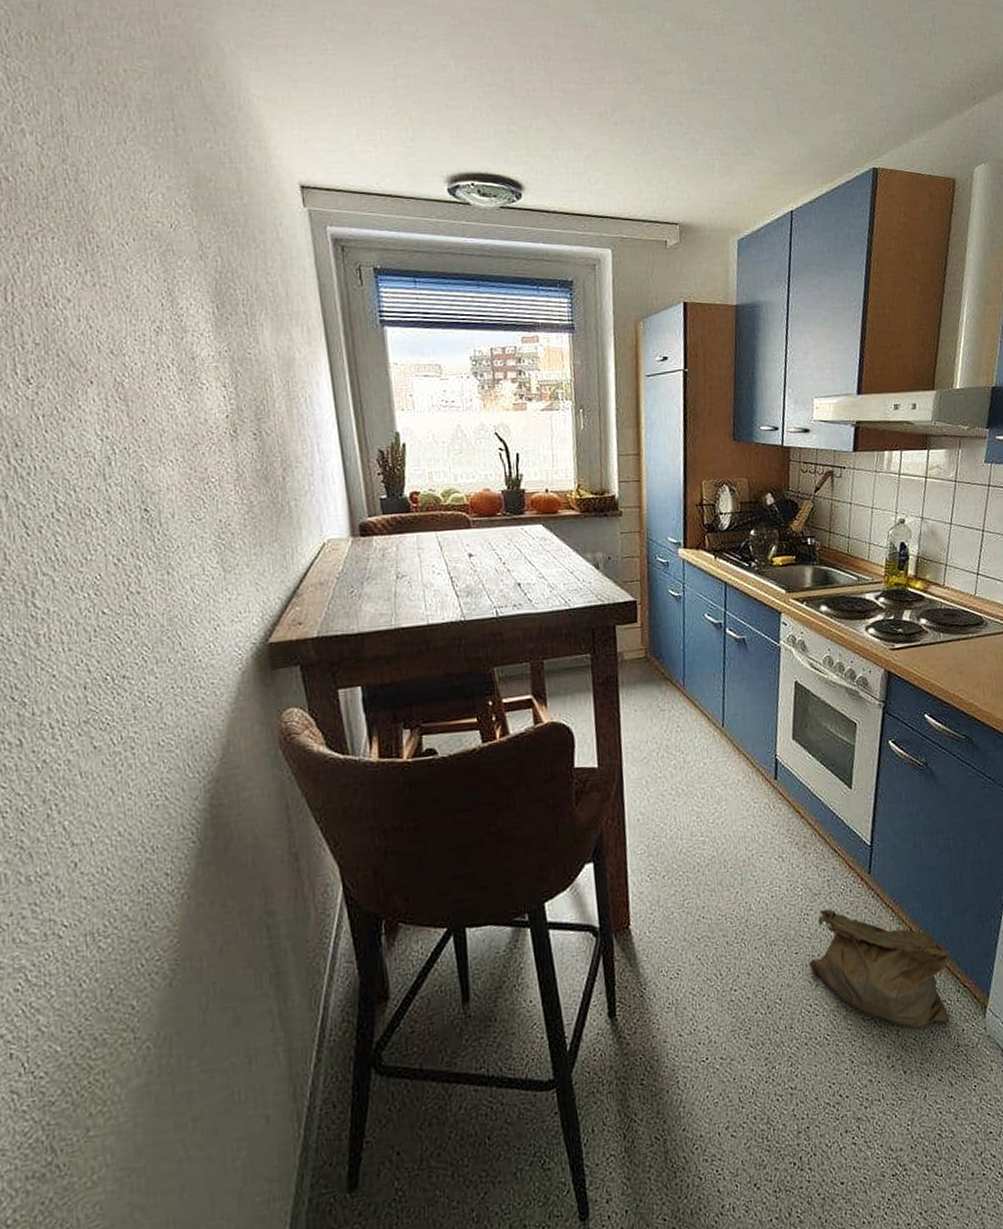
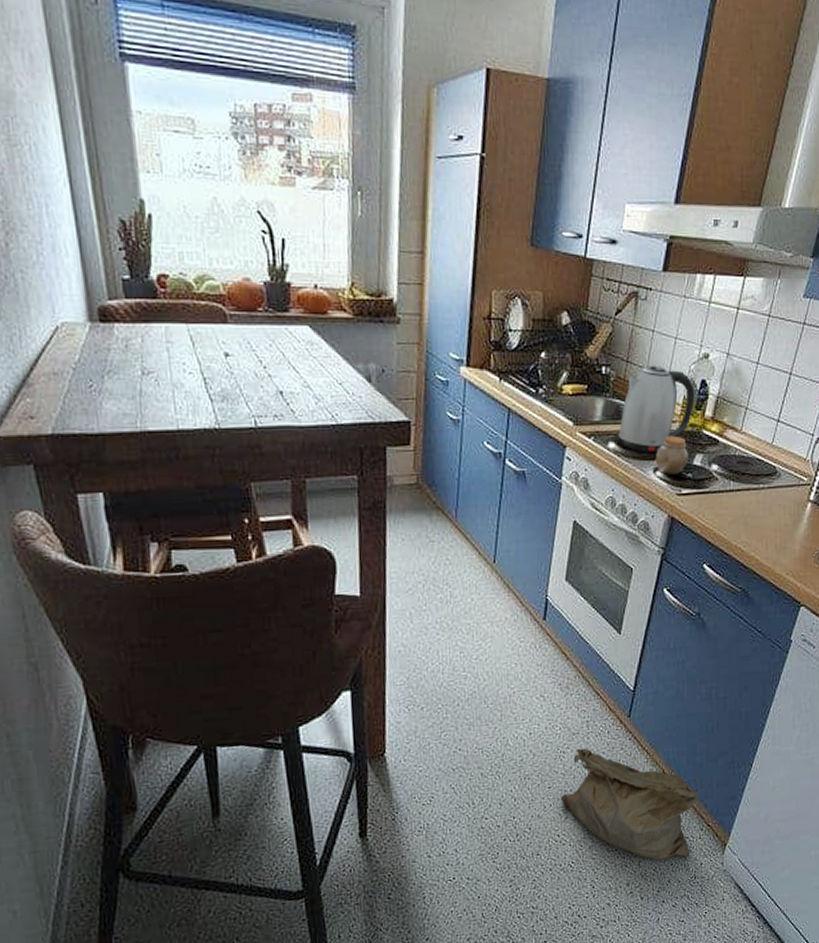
kettle: none [828,533,897,613] -> present [617,365,696,453]
jar: none [865,595,898,632] -> present [655,435,688,476]

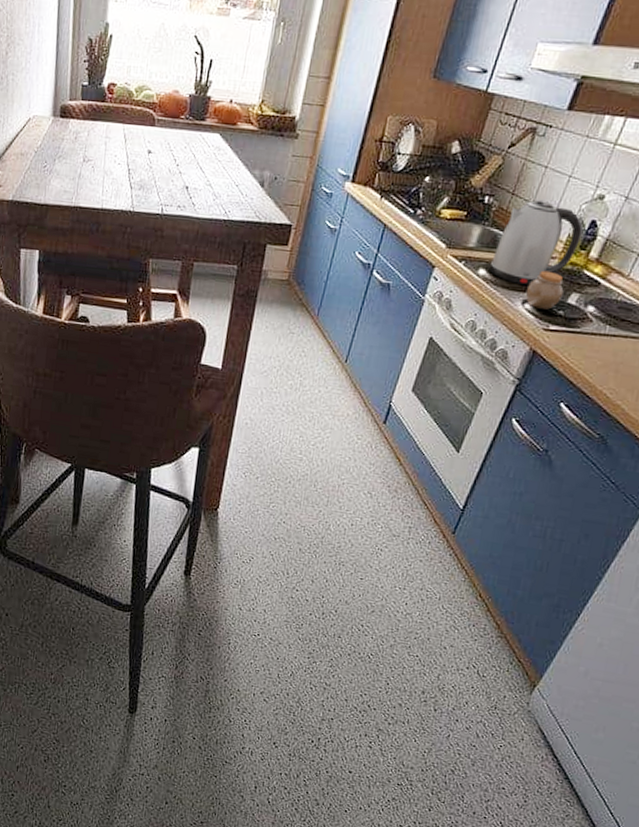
bag: present [560,748,699,861] -> none [370,550,515,687]

